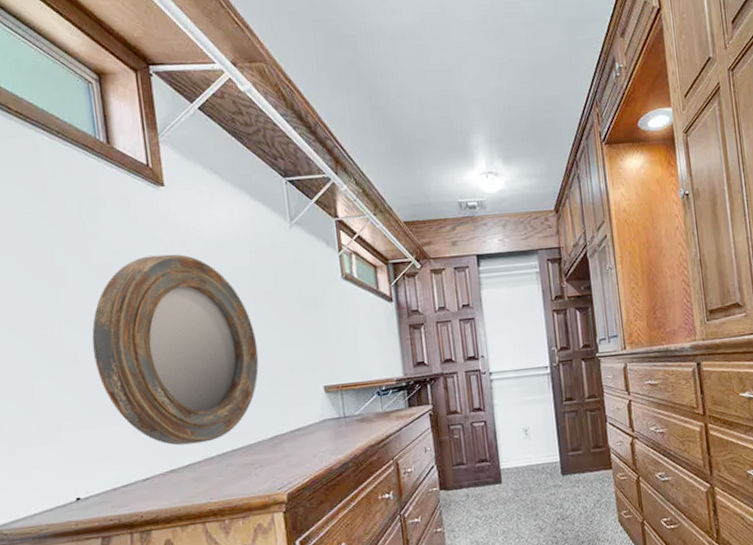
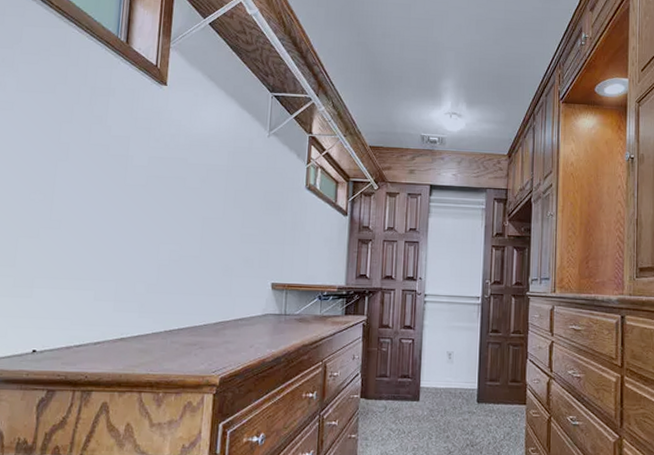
home mirror: present [92,254,259,446] -> none [75,143,220,318]

